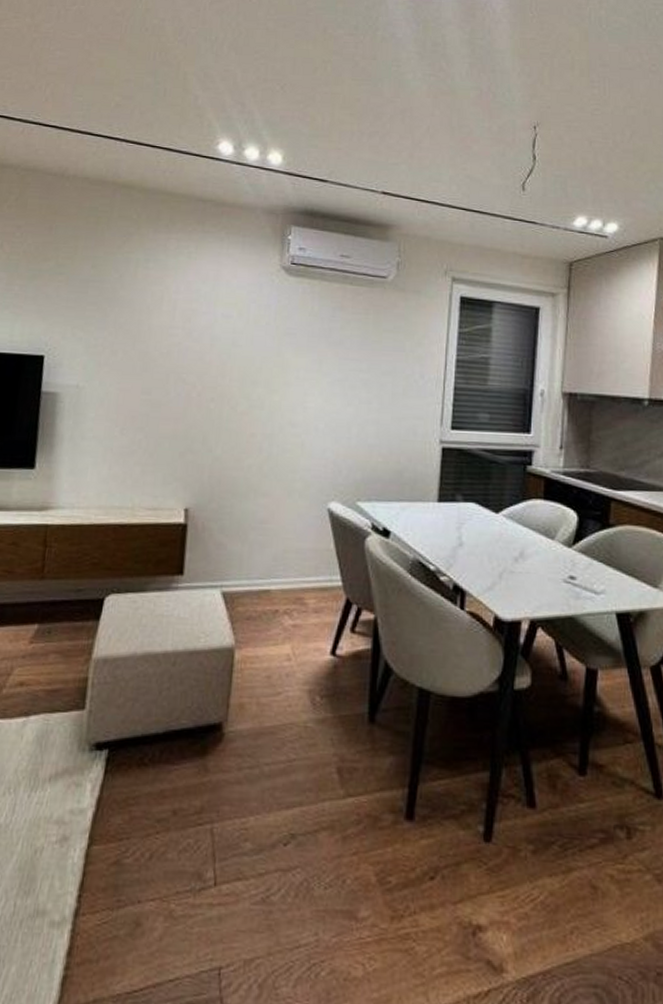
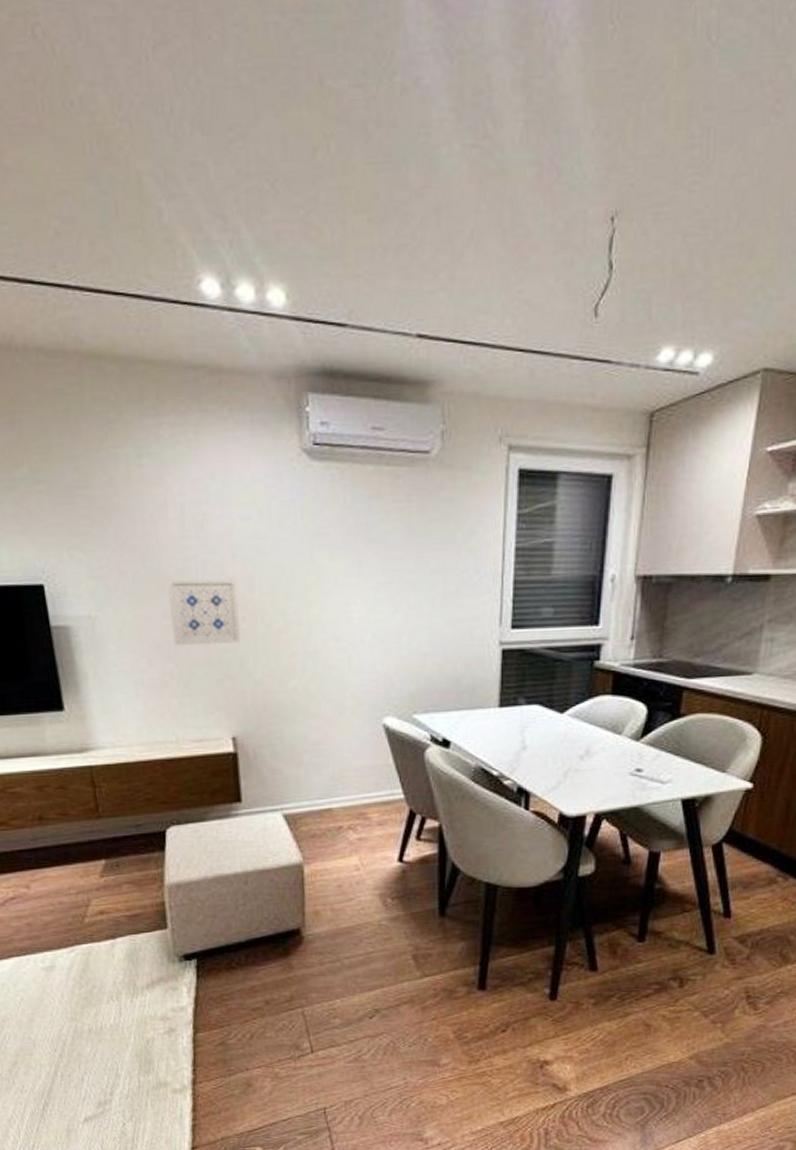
wall art: none [147,361,211,420] -> present [168,578,241,645]

